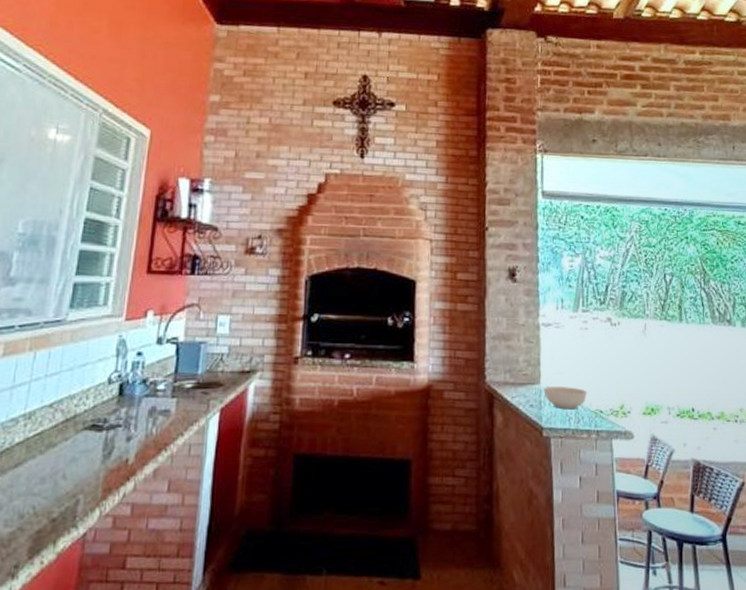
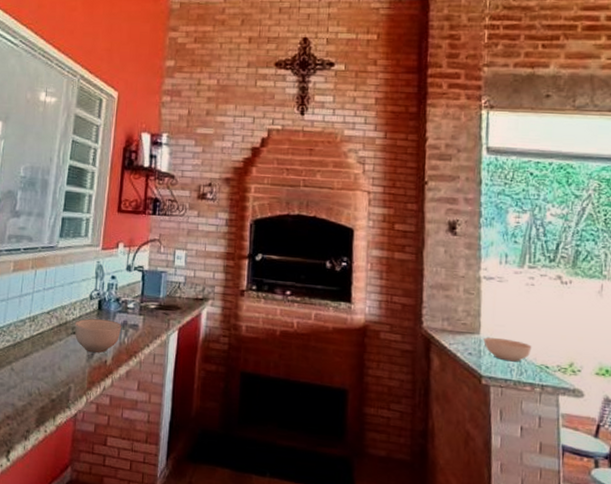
bowl: none [86,408,149,450] -> present [74,318,122,353]

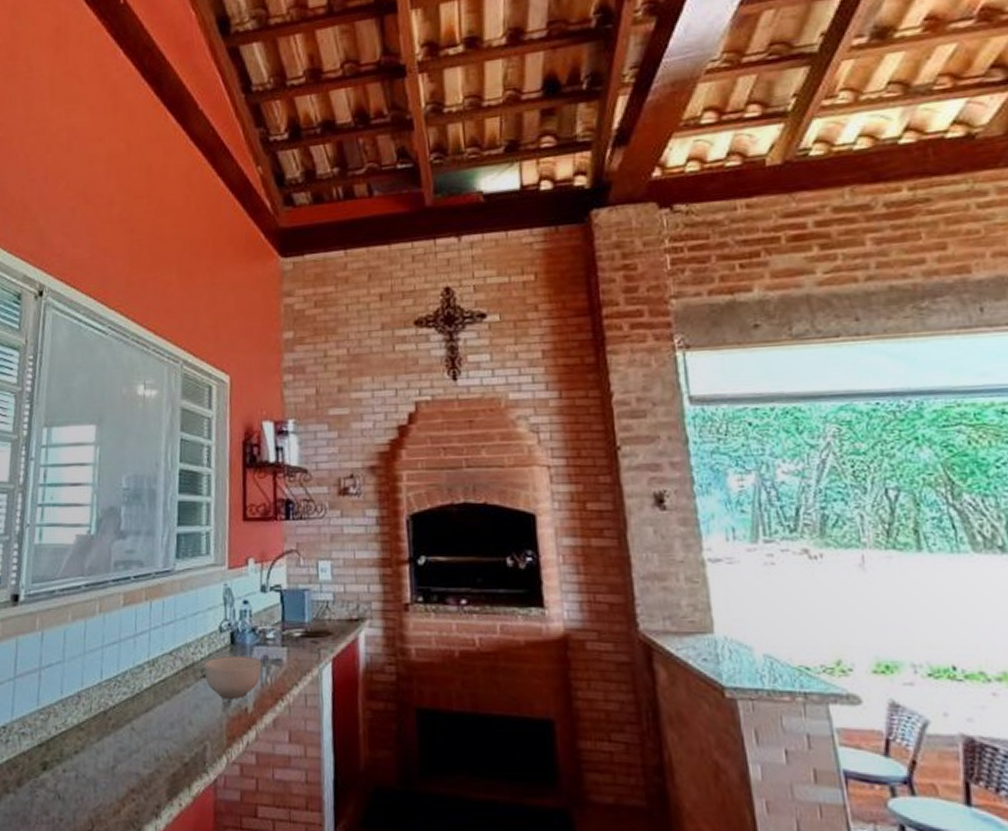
bowl: present [483,337,532,362] -> none [720,637,784,665]

